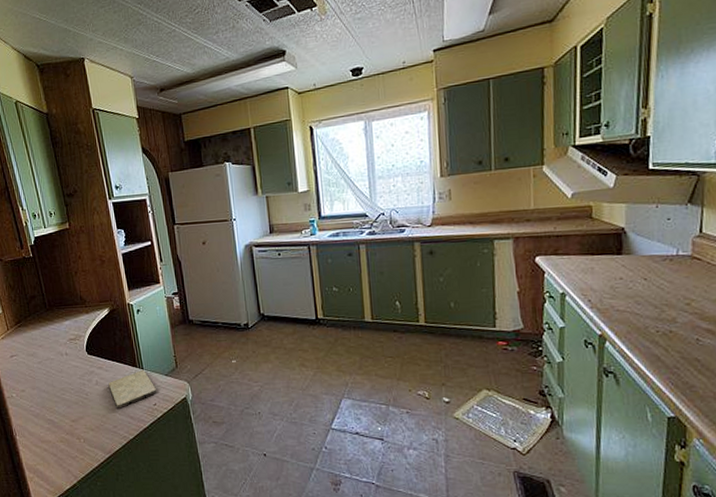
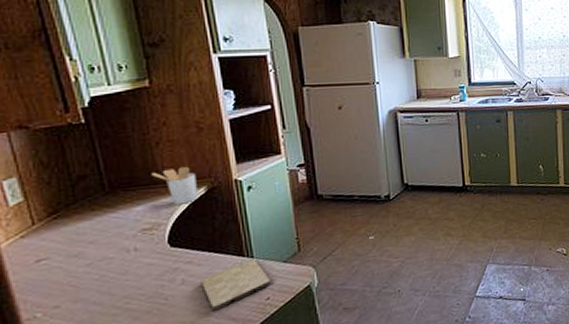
utensil holder: none [73,291,103,322] -> present [151,166,198,205]

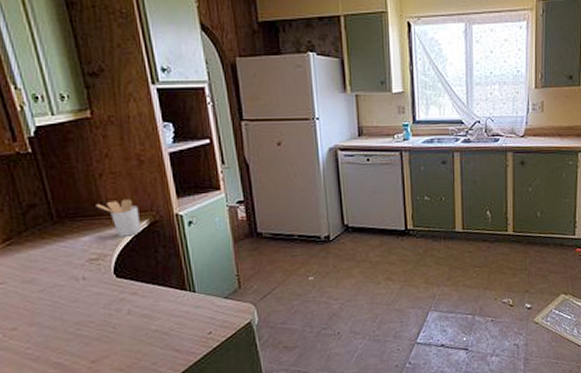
cutting board: present [200,259,272,312] -> none [145,293,213,343]

